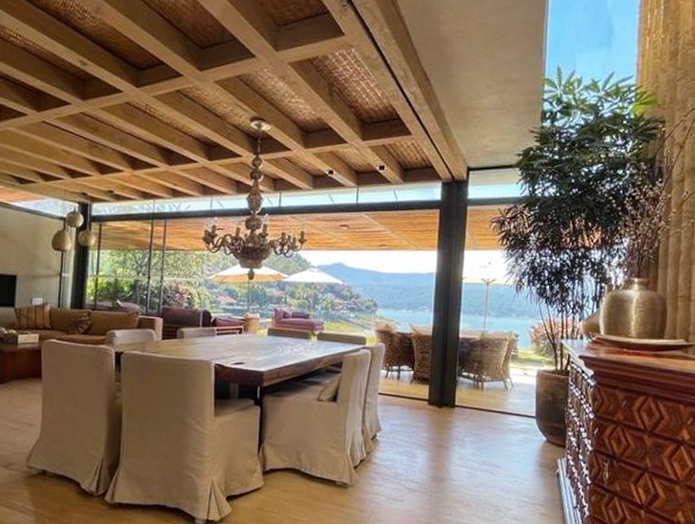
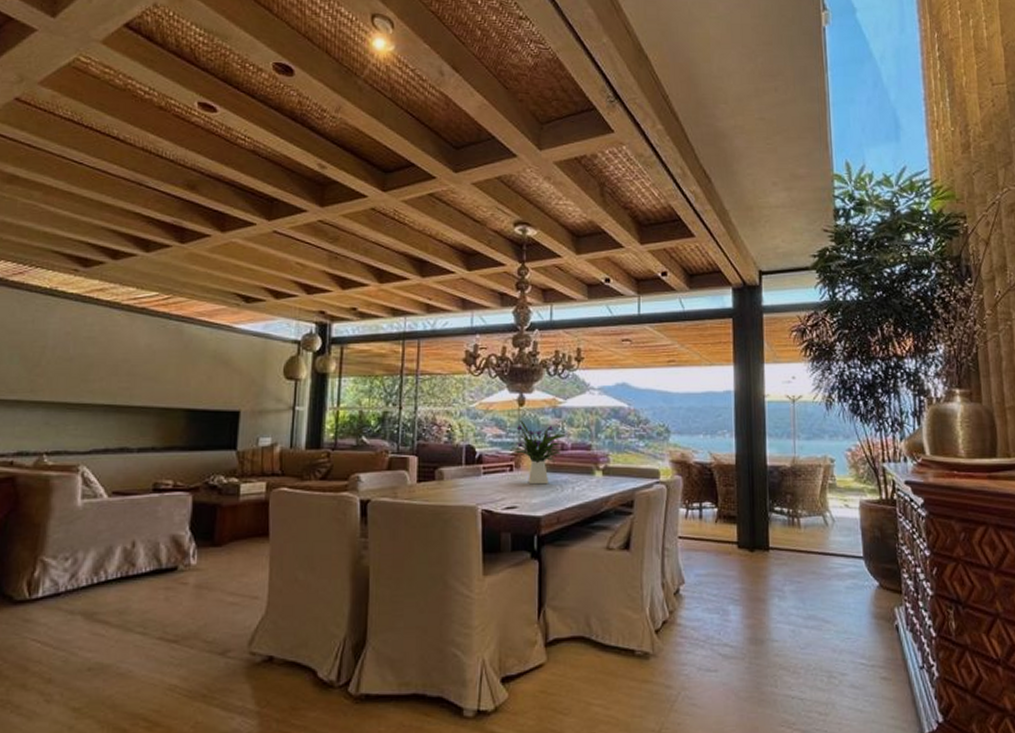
flower arrangement: none [239,292,288,346] -> present [509,421,566,485]

